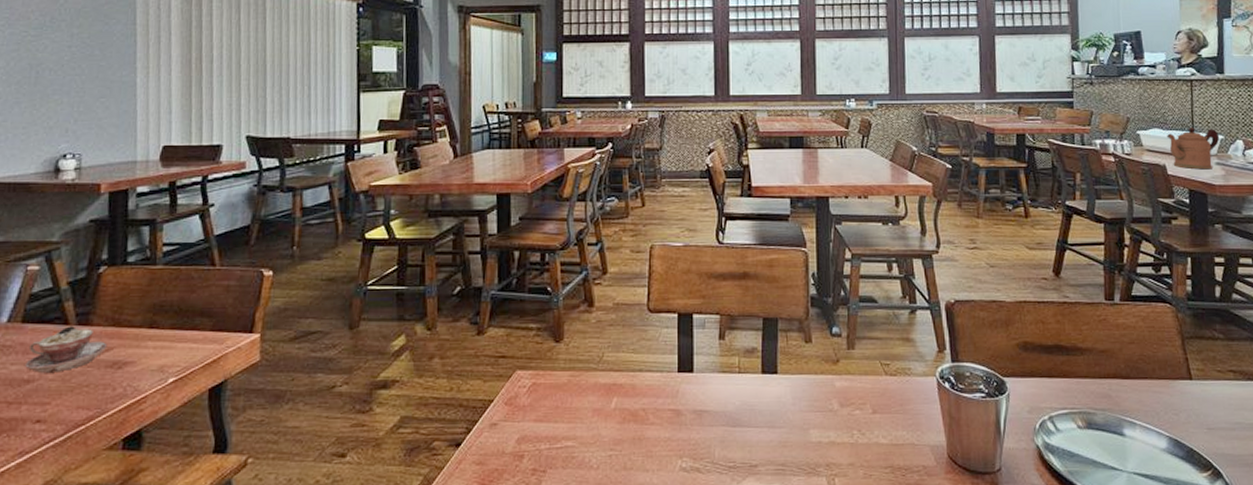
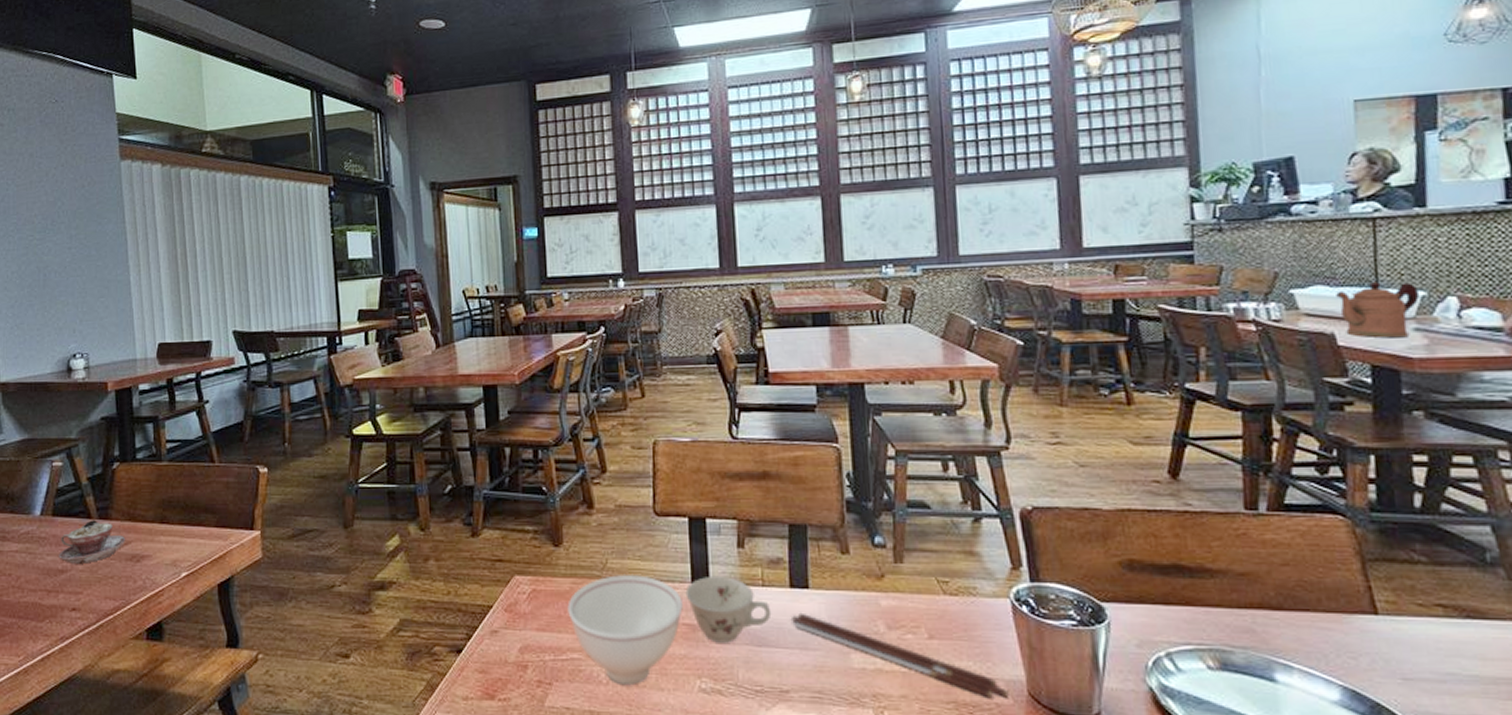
bowl: none [564,365,669,468] -> present [567,573,683,684]
teacup: none [672,365,745,425] -> present [685,575,772,643]
chopsticks: none [761,395,933,461] -> present [790,612,1009,698]

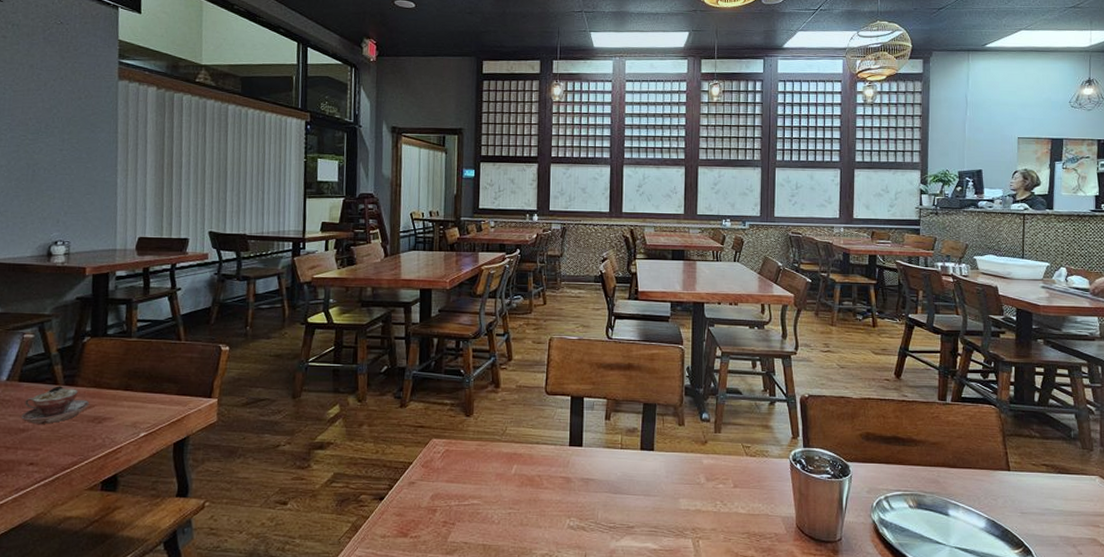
bowl: present [567,573,683,684] -> none [472,438,561,523]
teacup: present [685,575,772,643] -> none [564,440,626,491]
chopsticks: present [790,612,1009,698] -> none [639,468,784,529]
coffeepot: present [1336,280,1420,338] -> none [1000,254,1046,292]

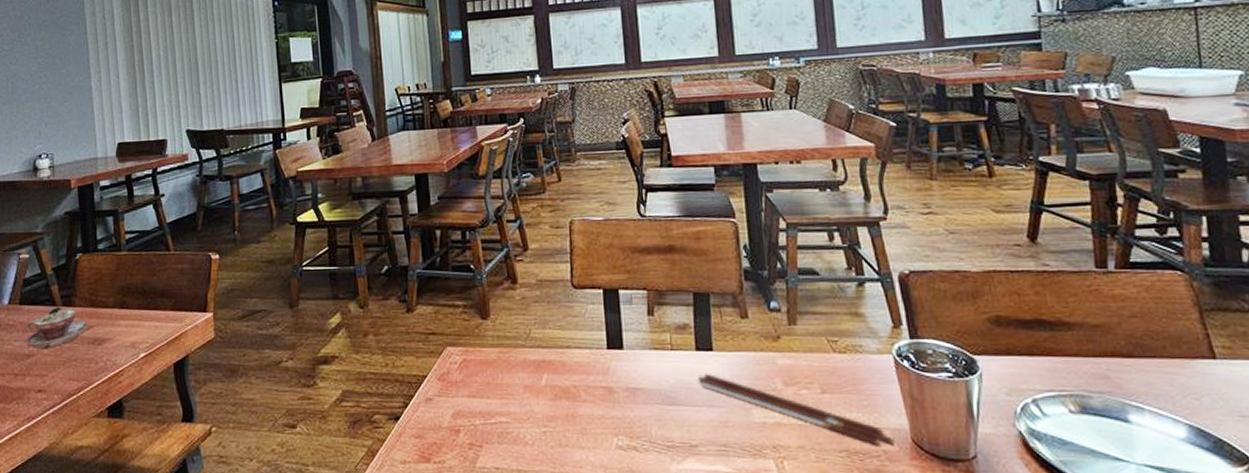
chopsticks: none [639,468,784,529] -> present [697,373,895,445]

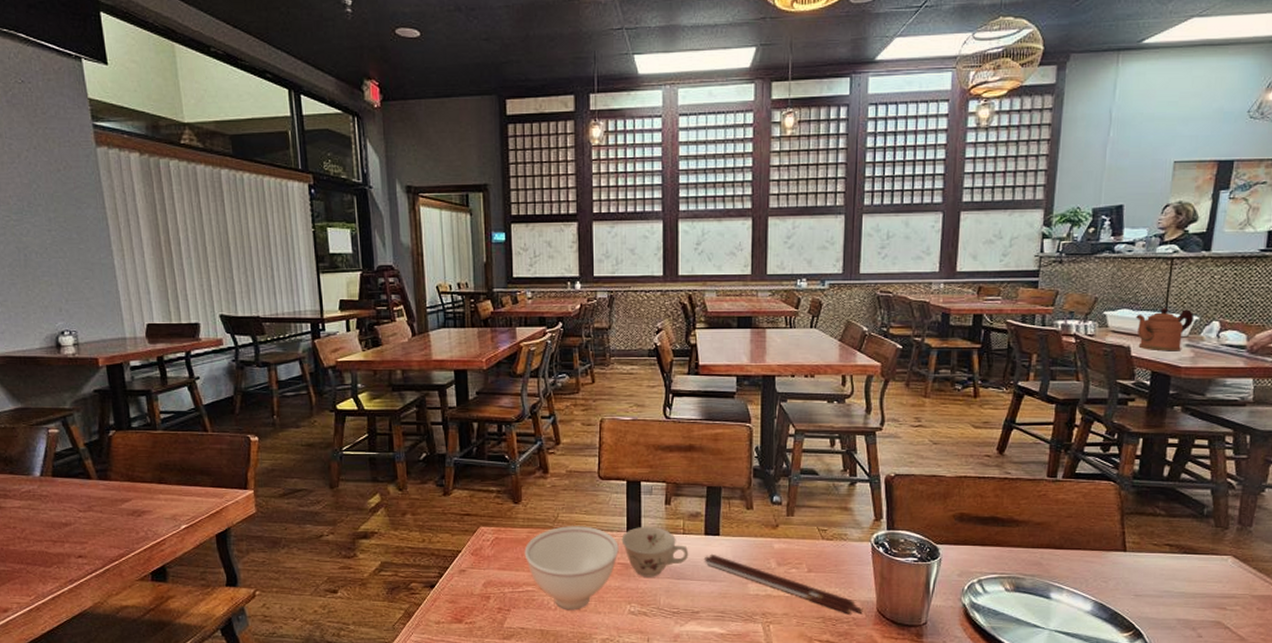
teacup: present [25,307,88,348] -> none [61,480,126,518]
bowl: none [495,342,600,444] -> present [524,525,619,609]
teacup: none [602,341,680,403] -> present [621,526,689,577]
coffeepot: none [1166,62,1238,113] -> present [1136,307,1195,351]

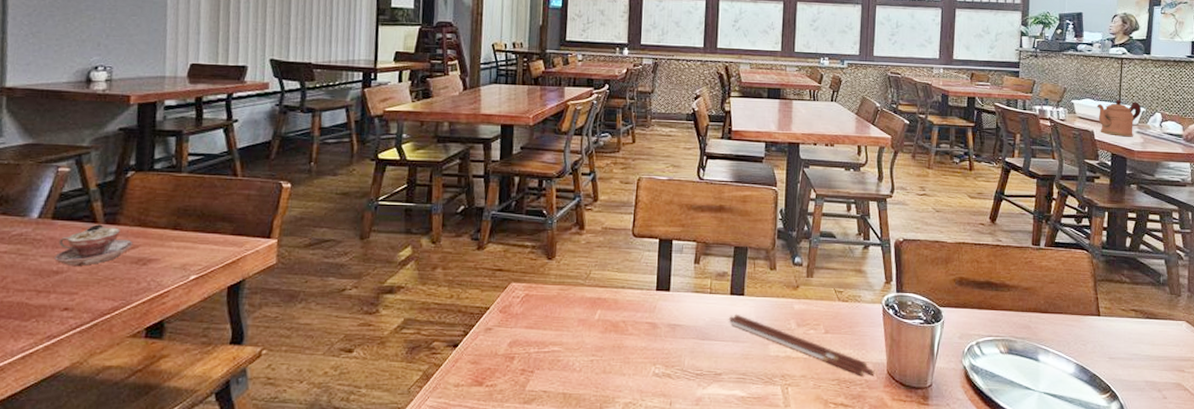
teacup: none [61,480,126,518] -> present [54,224,134,266]
bowl: present [524,525,619,609] -> none [553,282,648,371]
teacup: present [621,526,689,577] -> none [650,285,715,337]

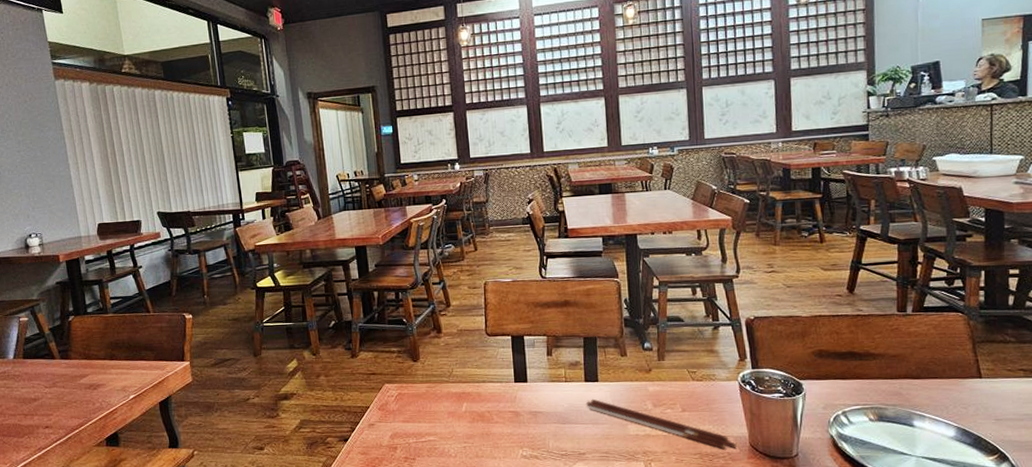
teacup: present [54,224,134,266] -> none [31,360,84,394]
coffeepot: present [1097,99,1142,137] -> none [964,149,1020,190]

